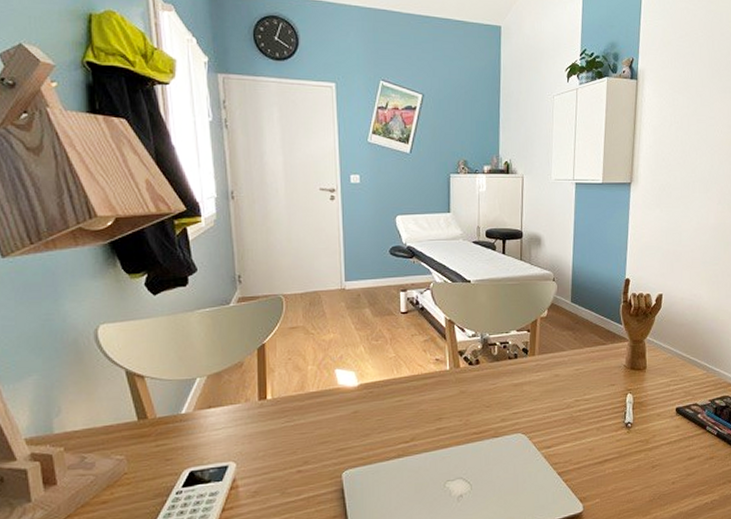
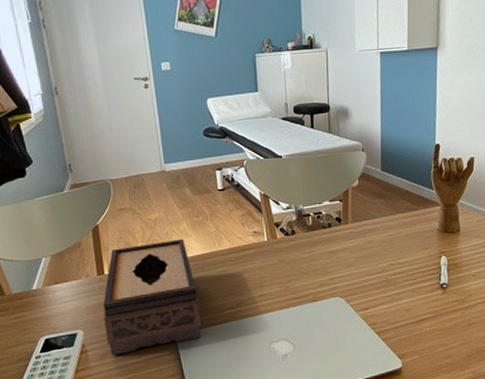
tissue box: none [261,363,371,493] -> present [103,238,201,356]

